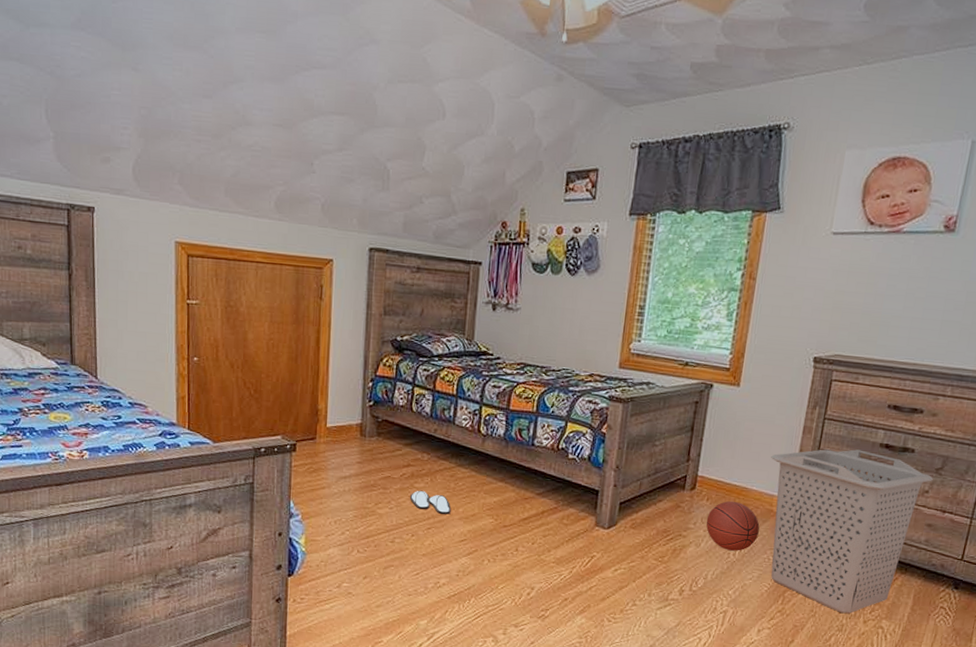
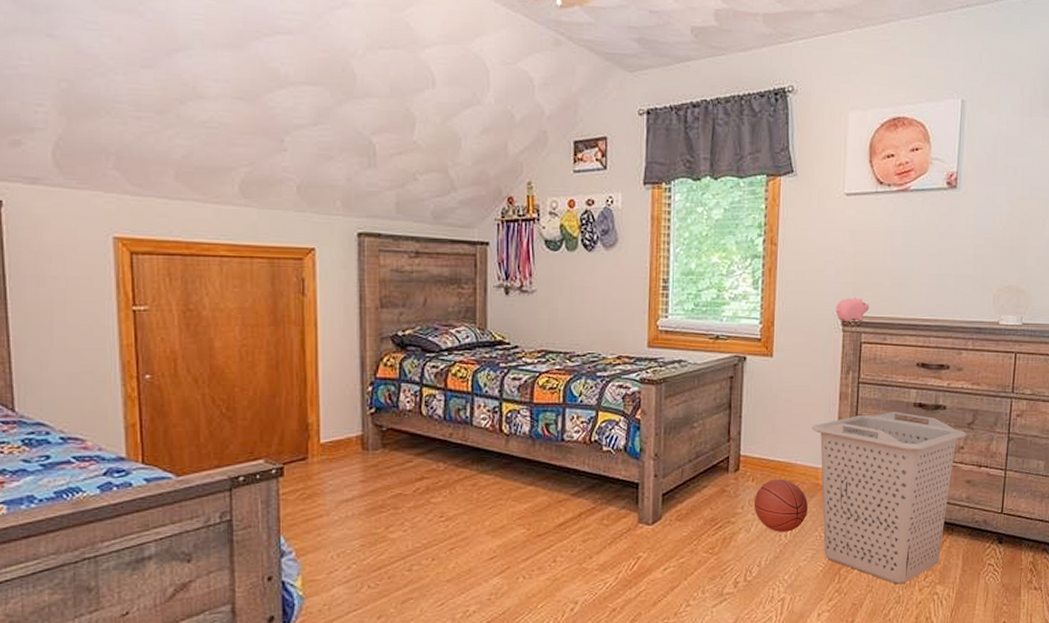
slippers: present [410,490,451,514] -> none [427,505,476,530]
piggy bank: none [808,335,845,361] -> present [835,297,870,324]

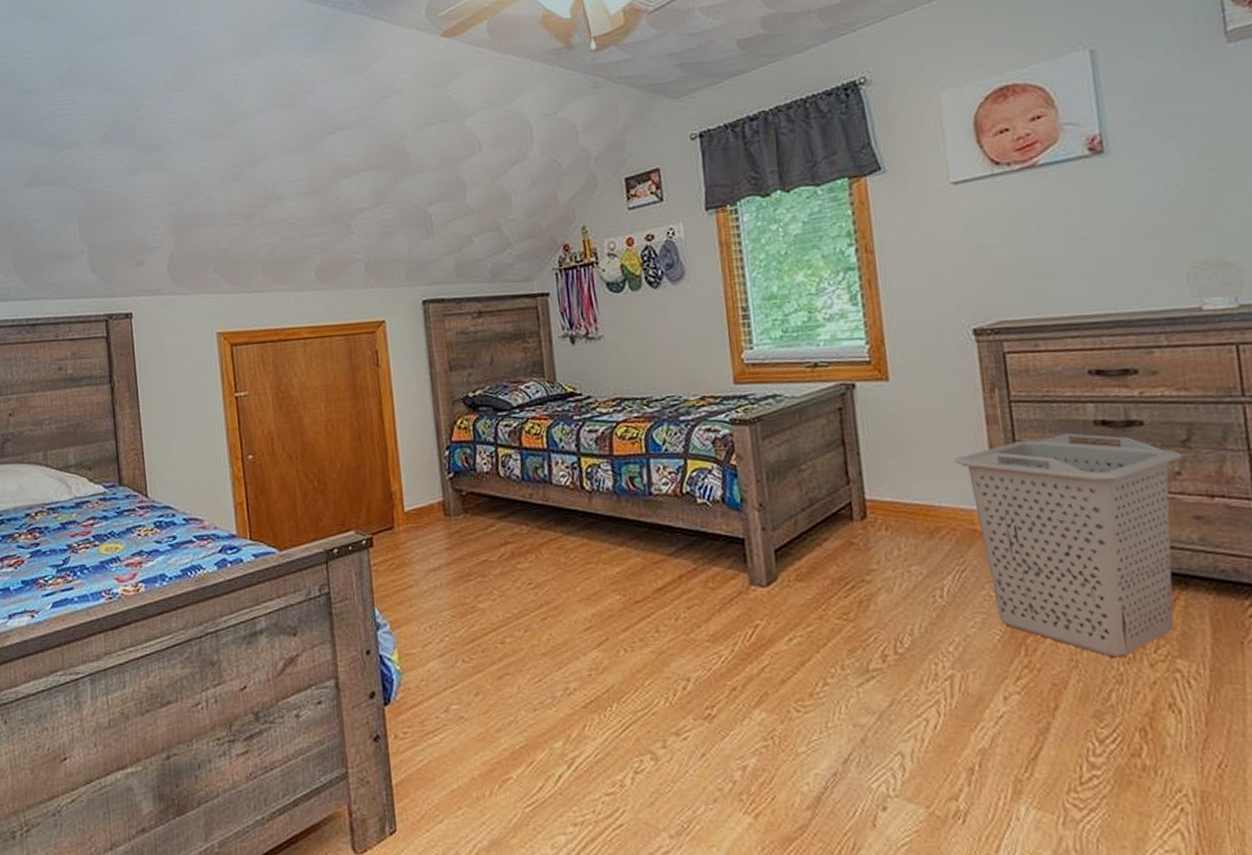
basketball: present [754,478,808,532] -> none [891,525,967,592]
piggy bank: present [835,297,870,324] -> none [962,299,1009,332]

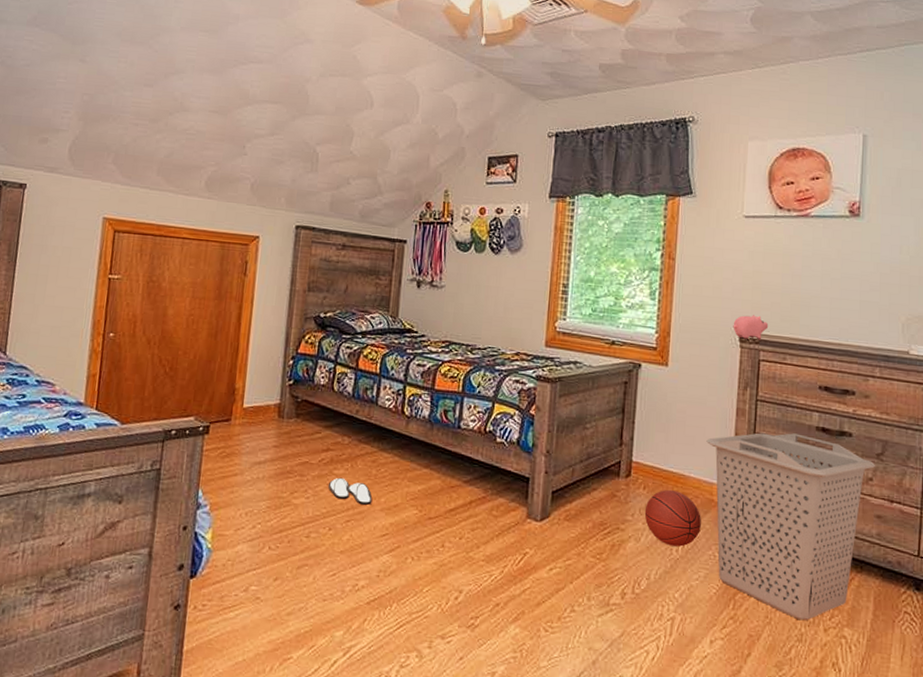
slippers: none [515,571,567,598] -> present [329,477,372,505]
basketball: none [891,525,967,592] -> present [644,489,701,547]
piggy bank: none [962,299,1009,332] -> present [733,315,769,340]

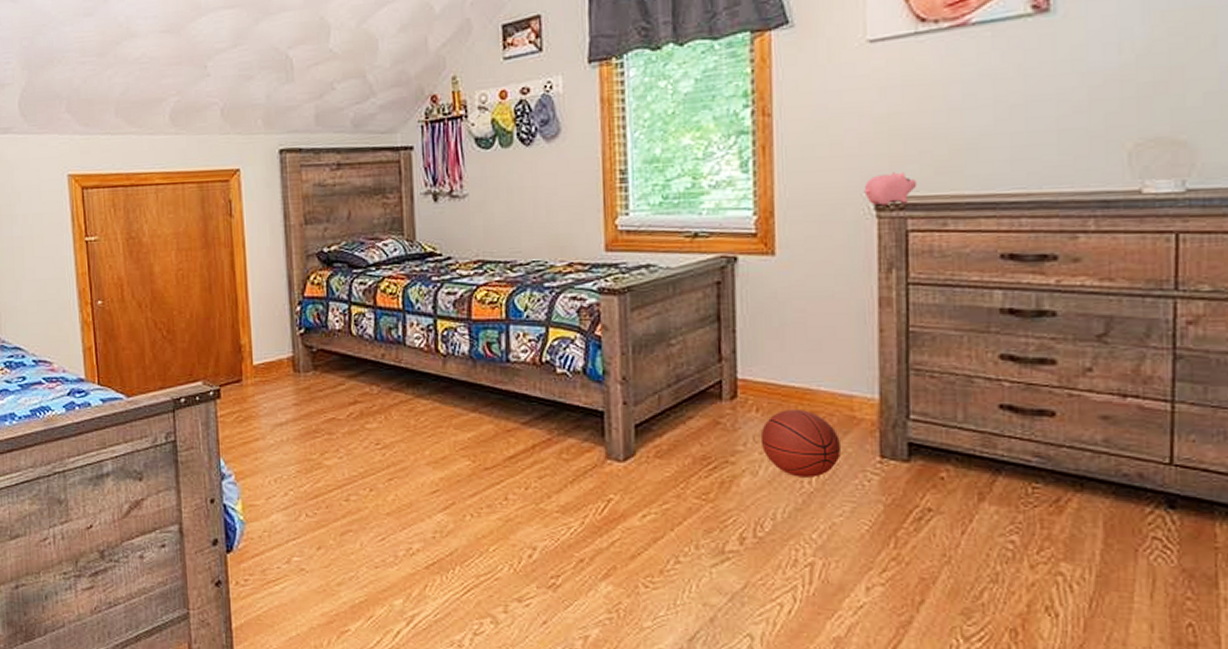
slippers: present [329,477,372,505] -> none [362,432,415,460]
laundry basket: present [706,433,875,621] -> none [838,320,1095,557]

